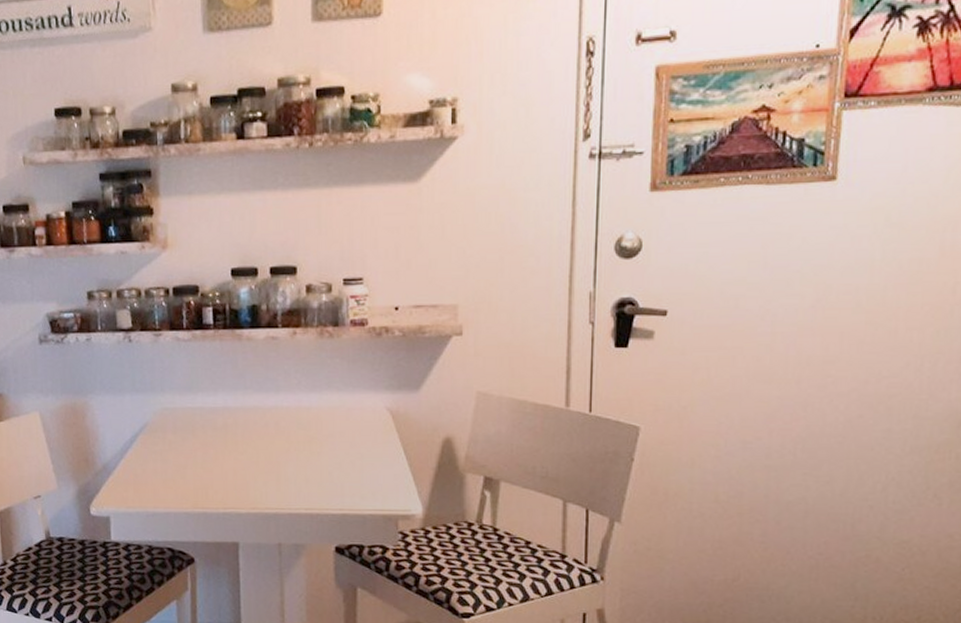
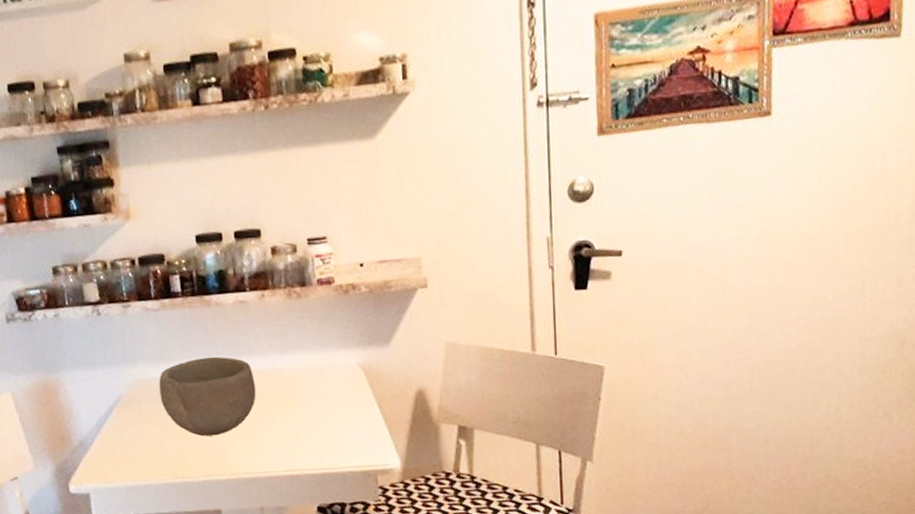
bowl: none [185,390,281,469] -> present [159,356,256,437]

